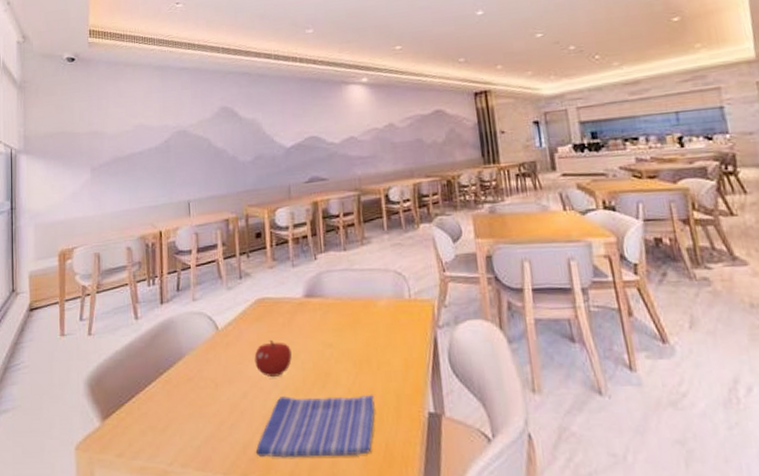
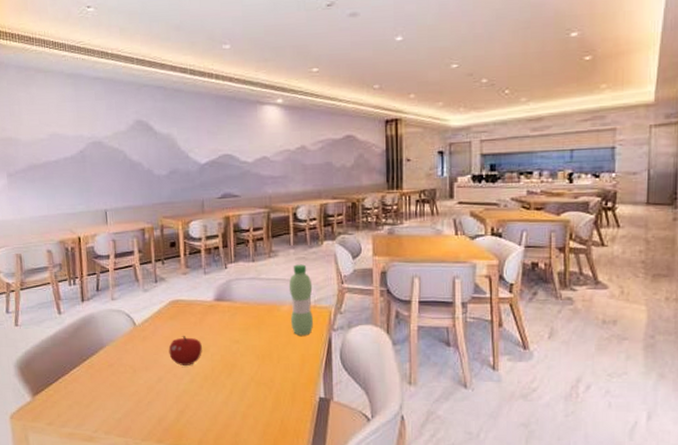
dish towel: present [255,395,375,458] -> none [169,382,274,429]
water bottle: none [384,251,416,336] -> present [288,264,314,336]

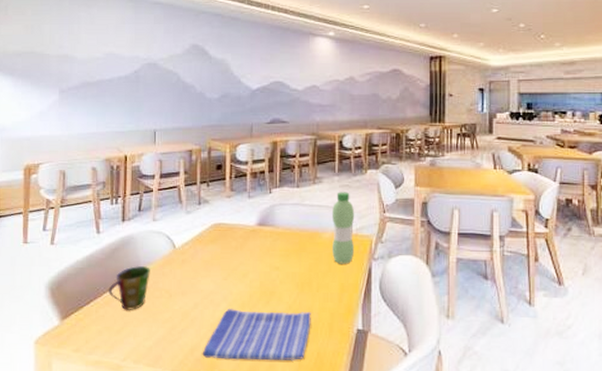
cup: none [74,343,114,385] -> present [108,265,150,310]
fruit: present [168,336,202,365] -> none [207,261,241,292]
dish towel: none [169,382,274,429] -> present [202,309,311,361]

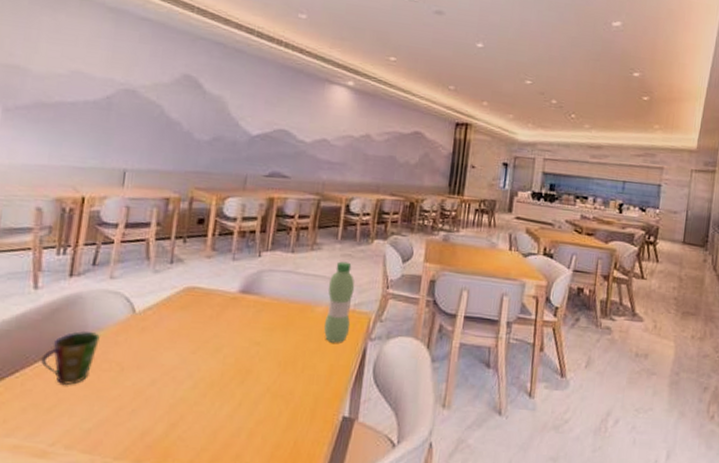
dish towel: present [202,309,311,361] -> none [154,388,292,450]

